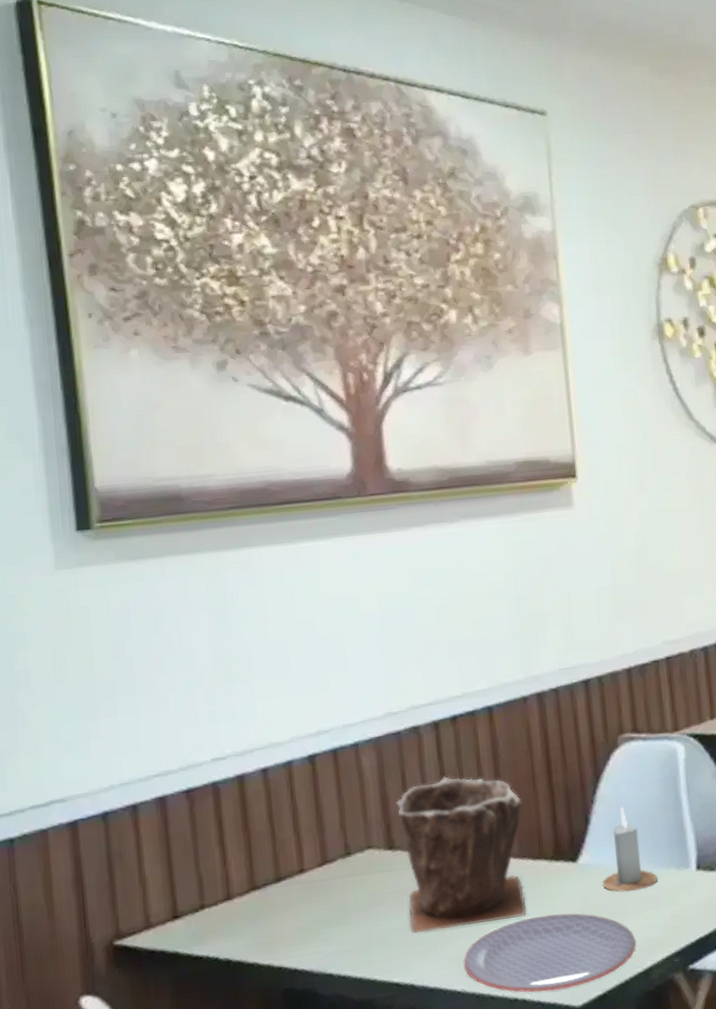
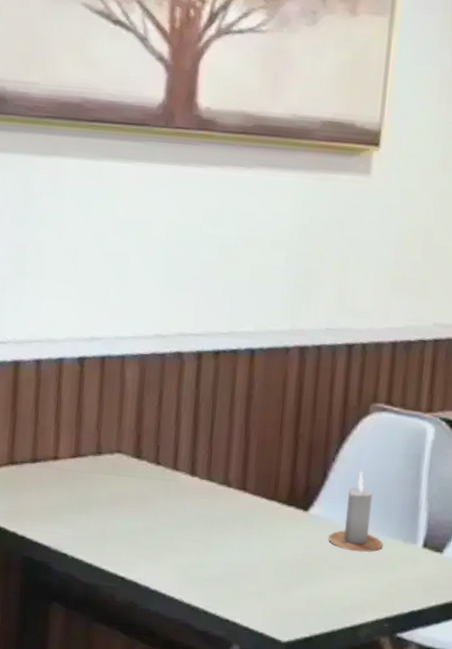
plant pot: present [396,776,527,934] -> none [142,404,267,548]
plate: present [463,913,637,993] -> none [184,550,350,624]

